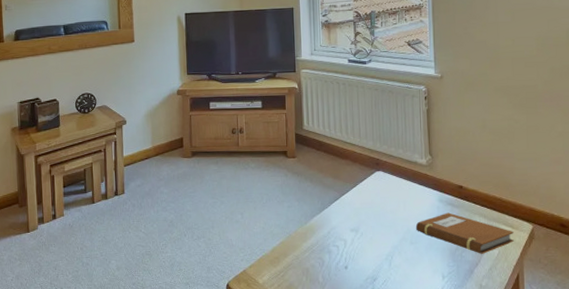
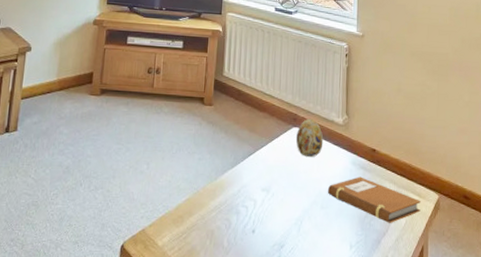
decorative egg: none [380,161,408,197] -> present [296,118,324,157]

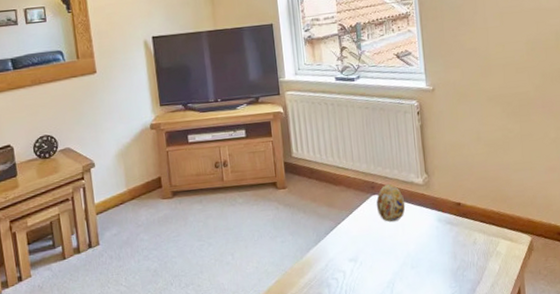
notebook: present [327,176,421,223] -> none [415,231,514,272]

